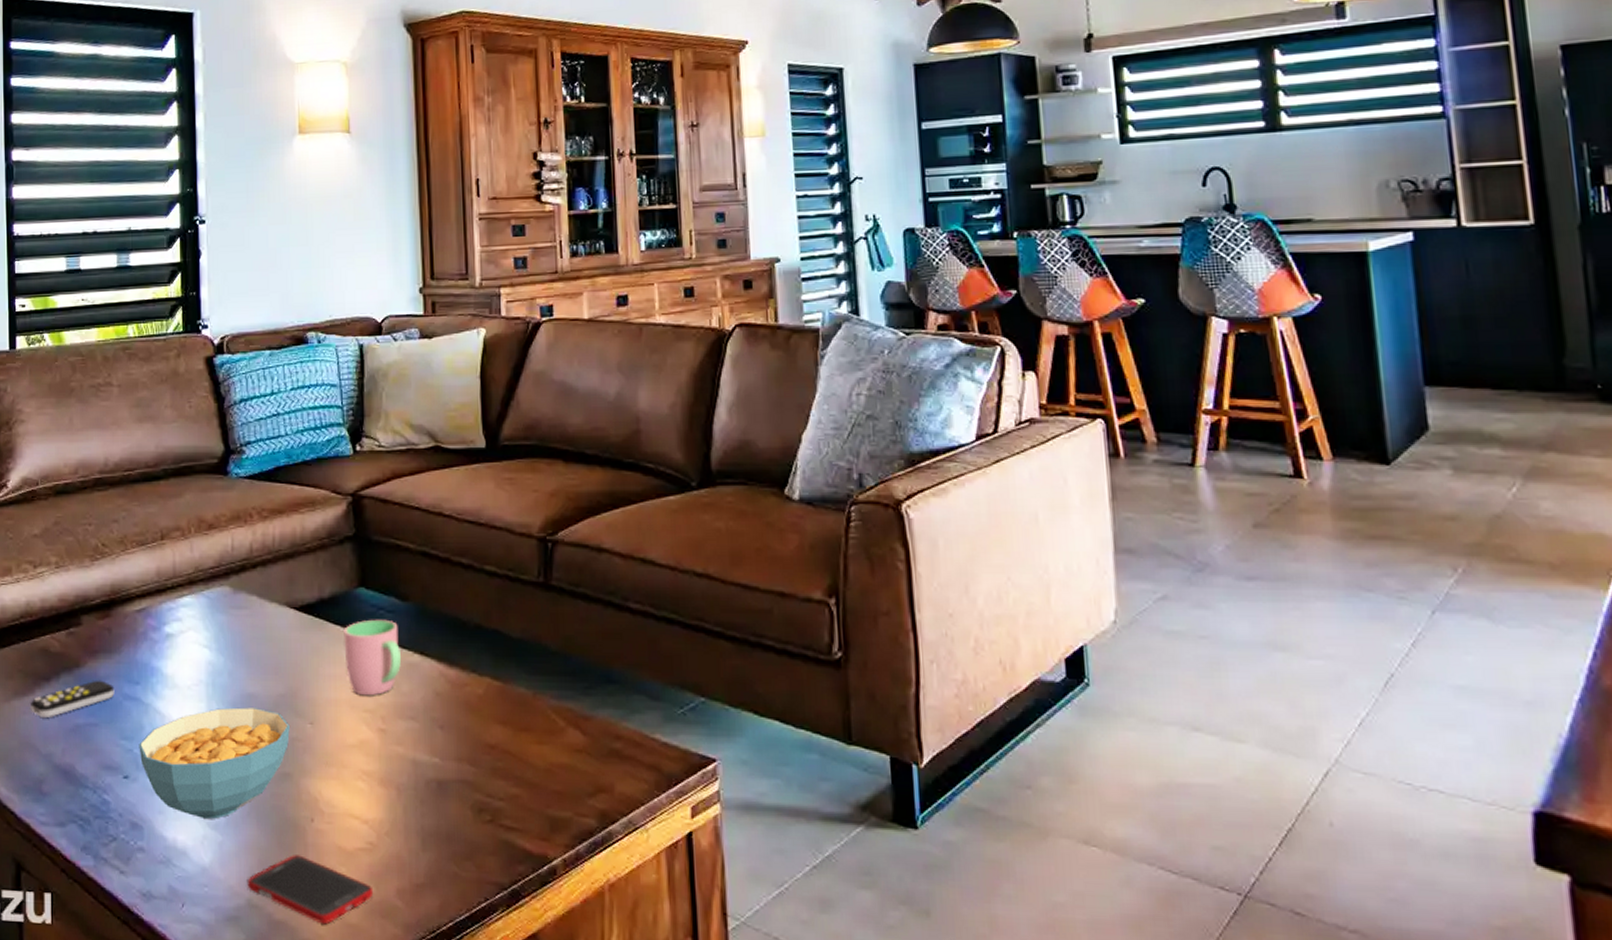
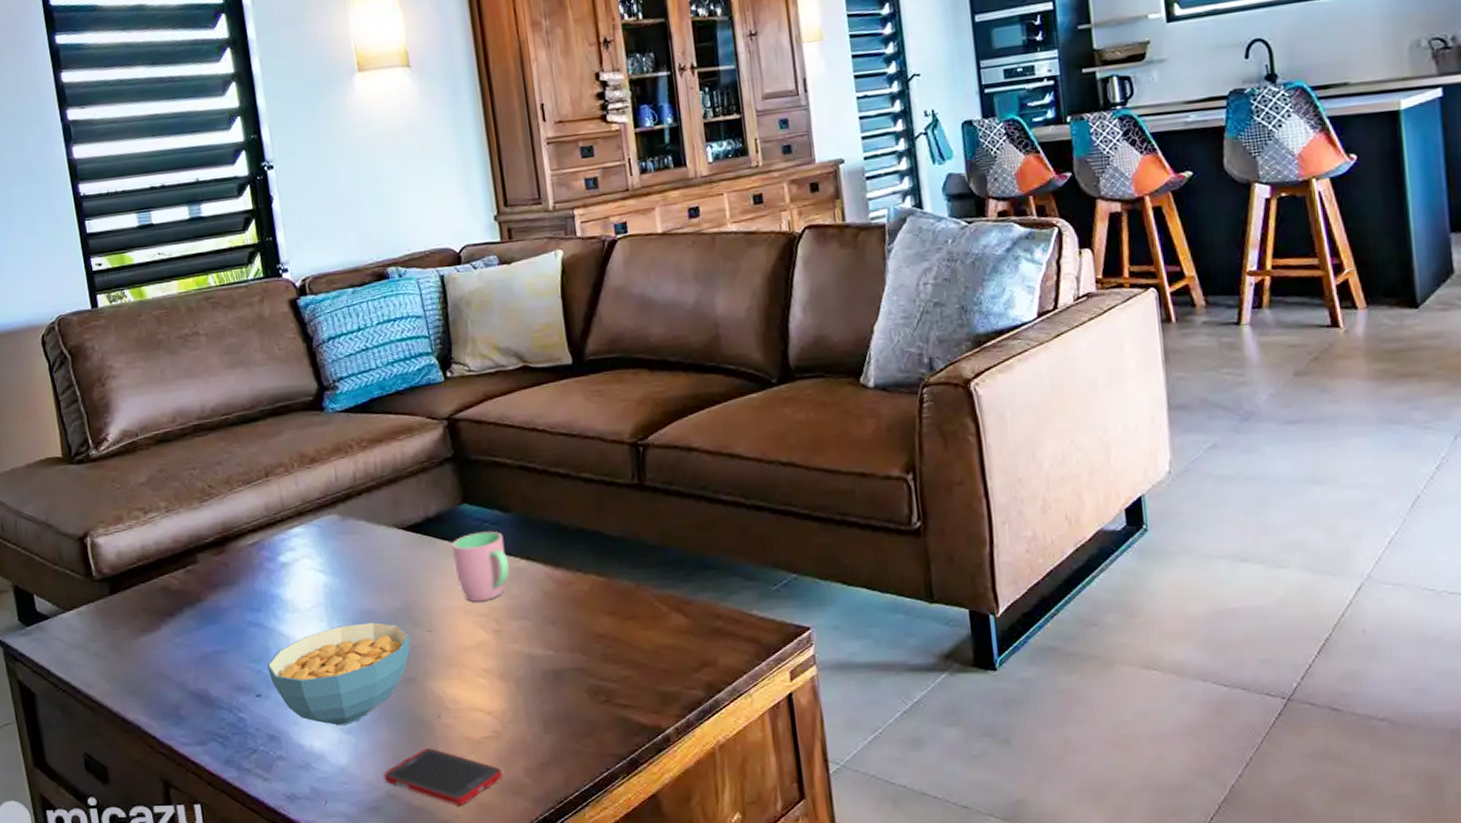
remote control: present [31,680,115,717] -> none [158,611,238,650]

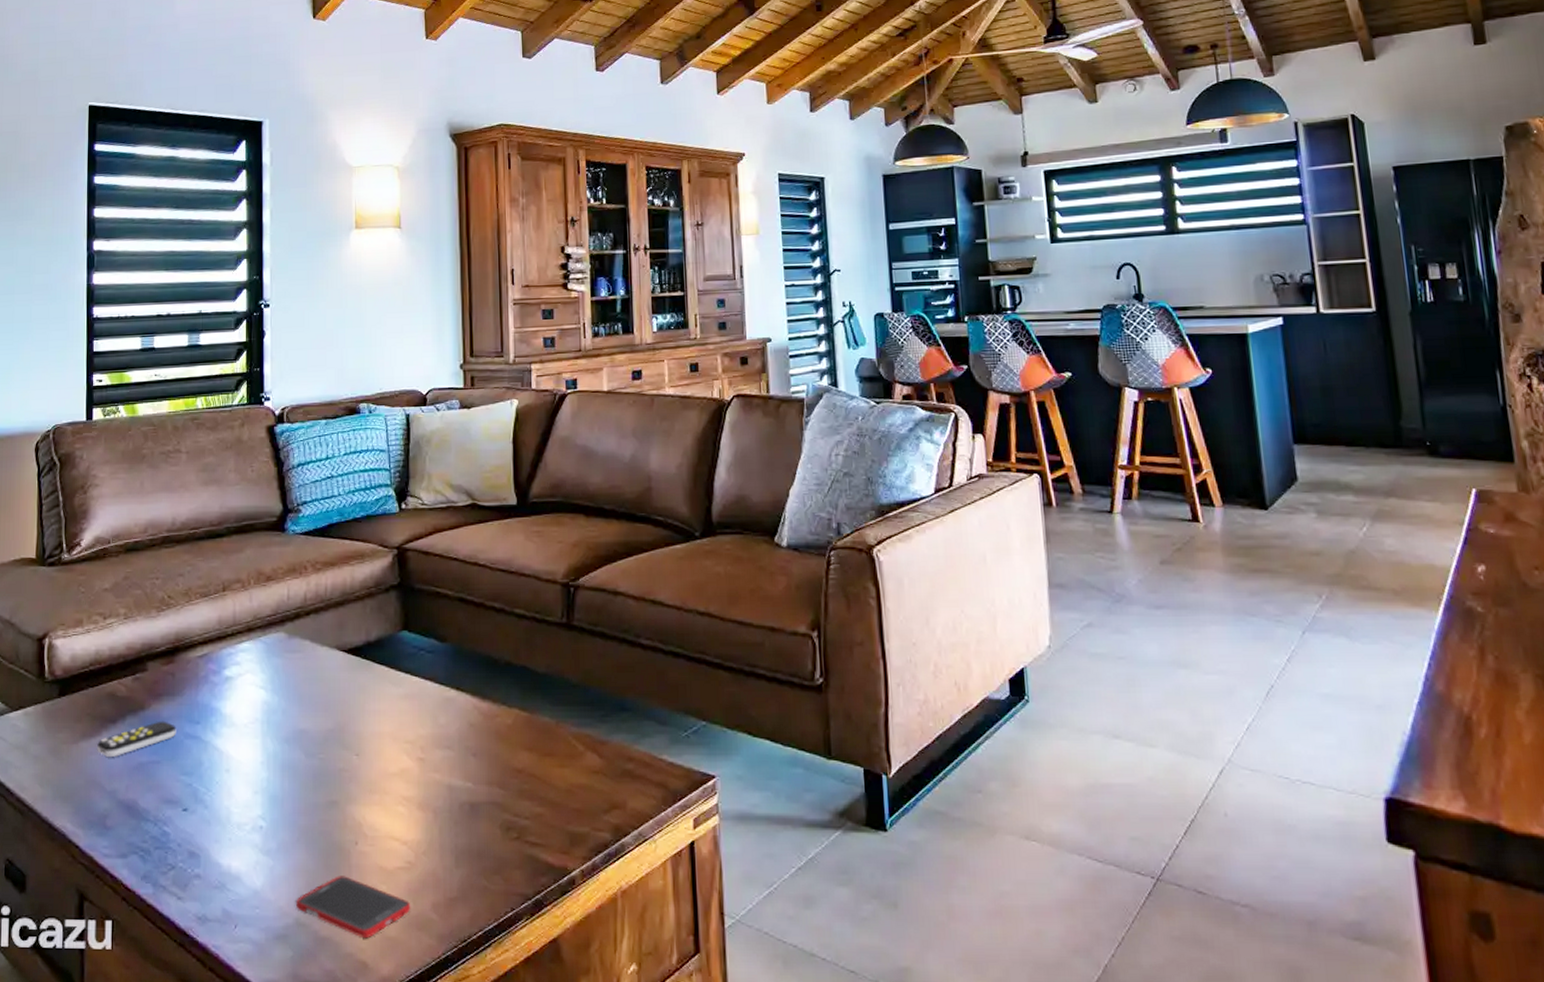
remote control: none [158,611,238,650] -> present [97,721,176,757]
cereal bowl: present [267,622,410,726] -> none [198,742,337,847]
cup: present [451,531,510,602] -> none [388,659,440,729]

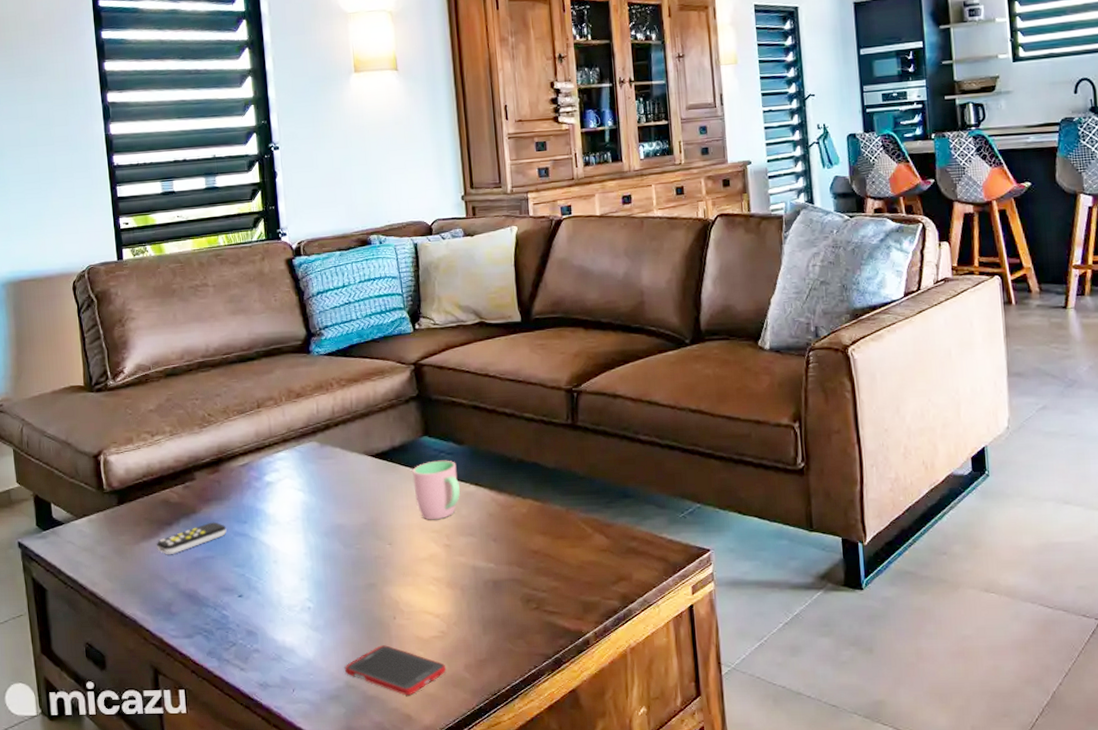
cup: none [388,659,440,729] -> present [412,460,461,520]

